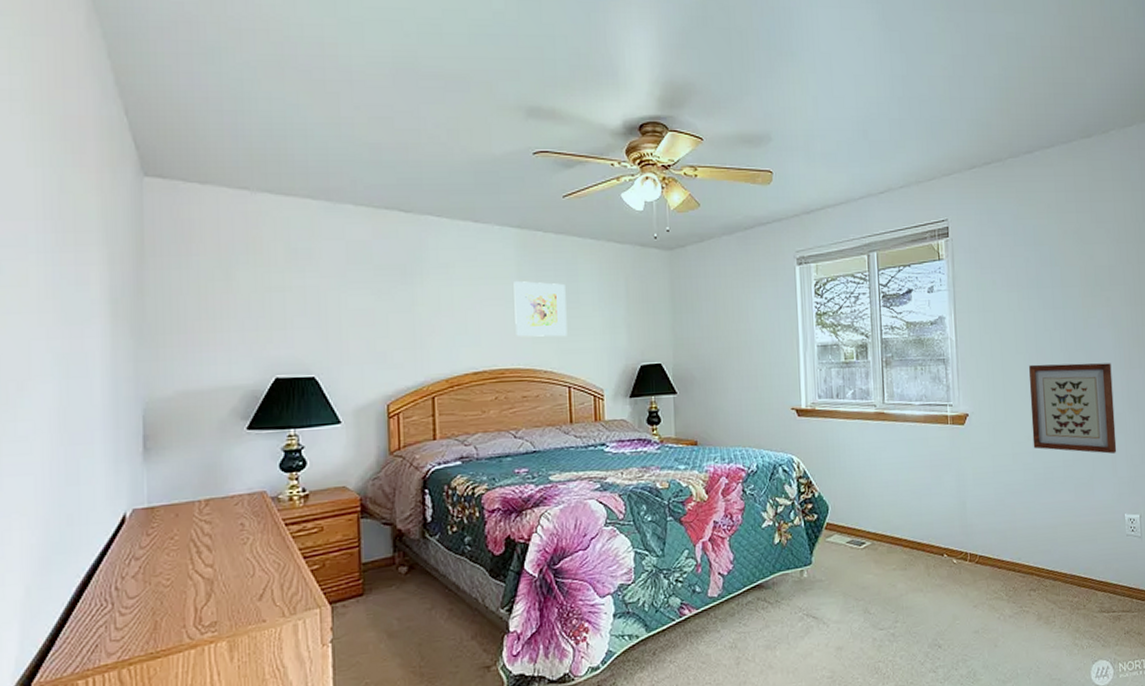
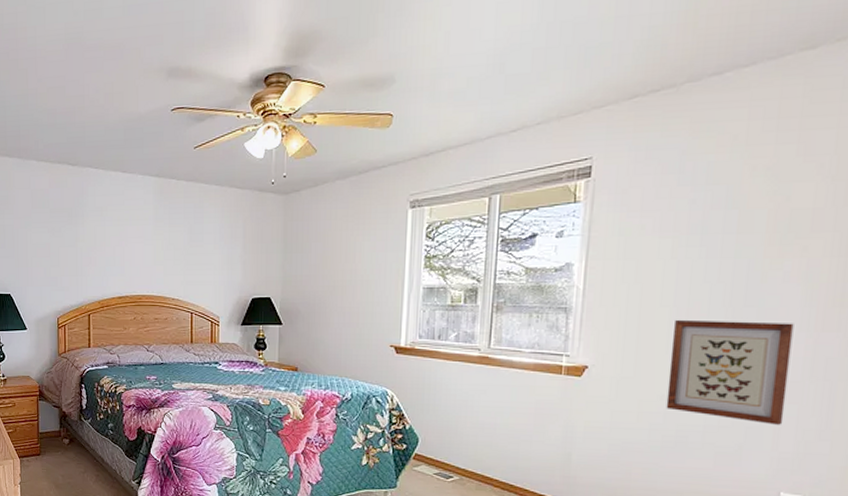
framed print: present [513,281,567,337] -> none [151,222,192,271]

